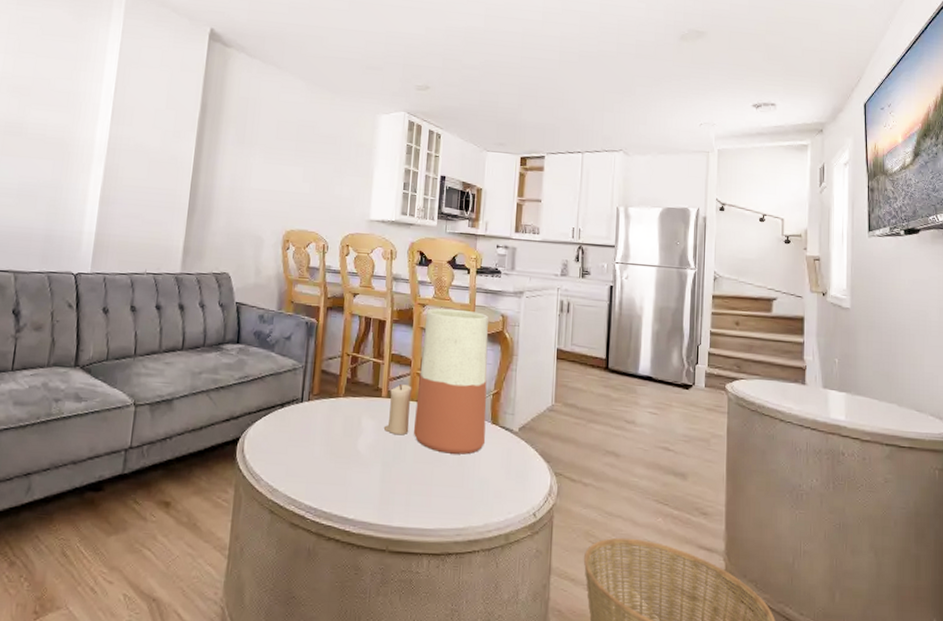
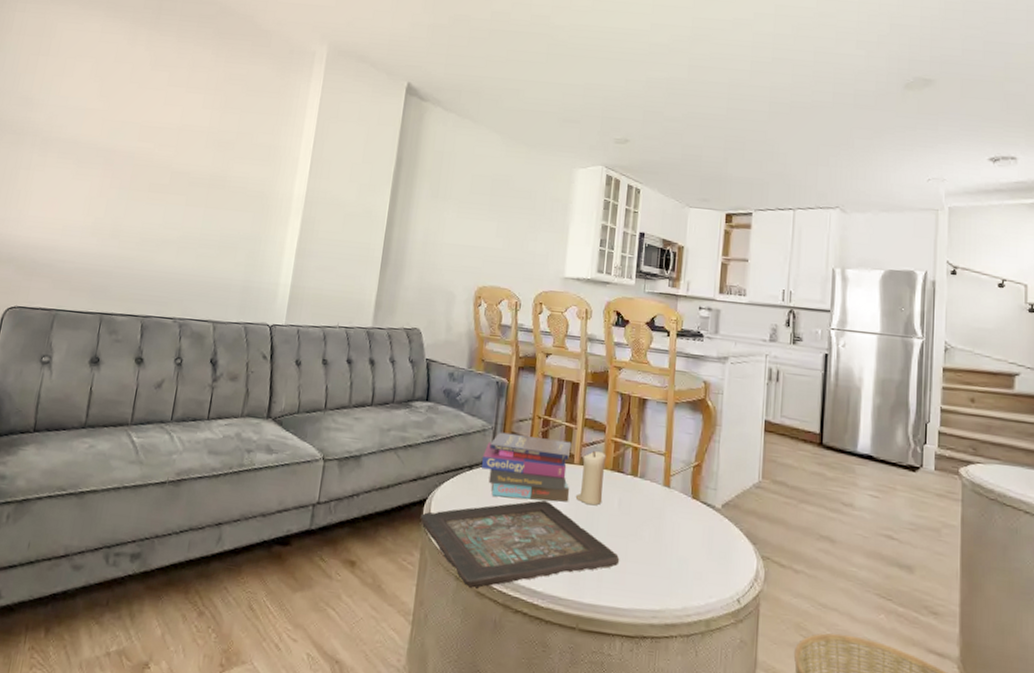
decorative tray: none [233,433,426,520] -> present [420,500,620,588]
books: none [292,370,379,434] -> present [480,432,572,502]
vase: present [414,308,489,455] -> none [608,372,689,530]

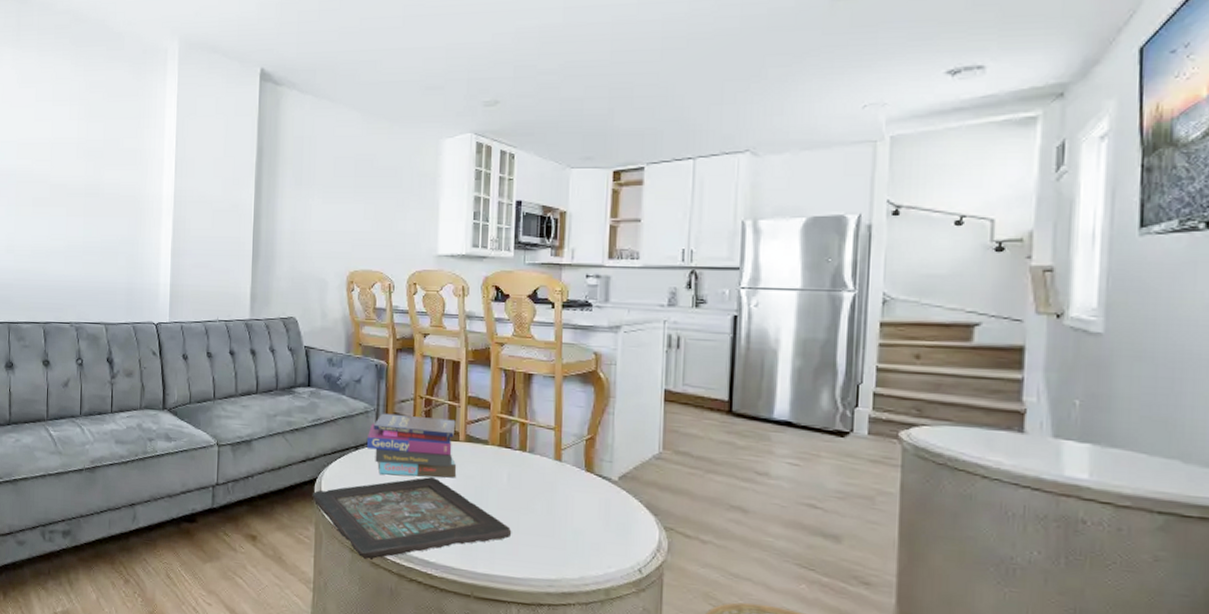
candle: present [576,450,607,506] -> none [464,427,493,481]

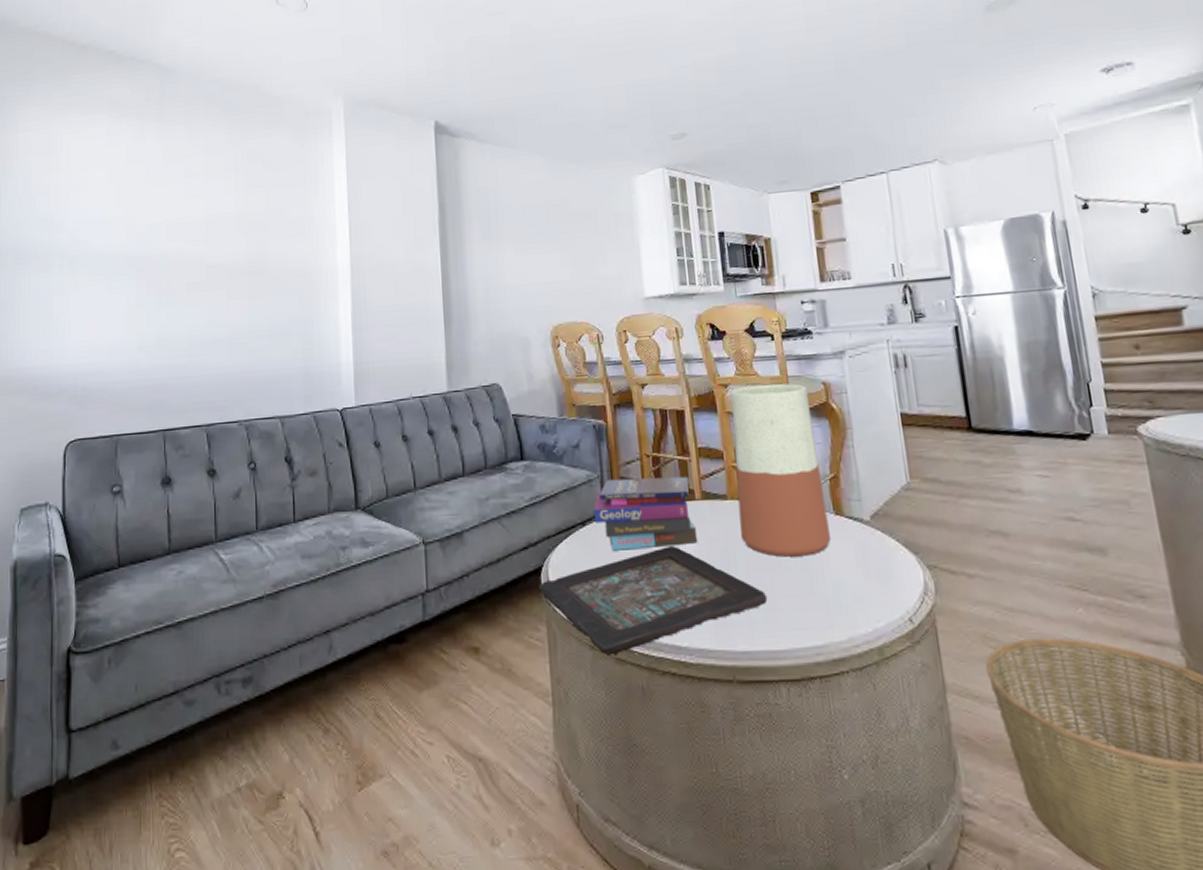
vase: none [496,347,579,503] -> present [730,383,830,557]

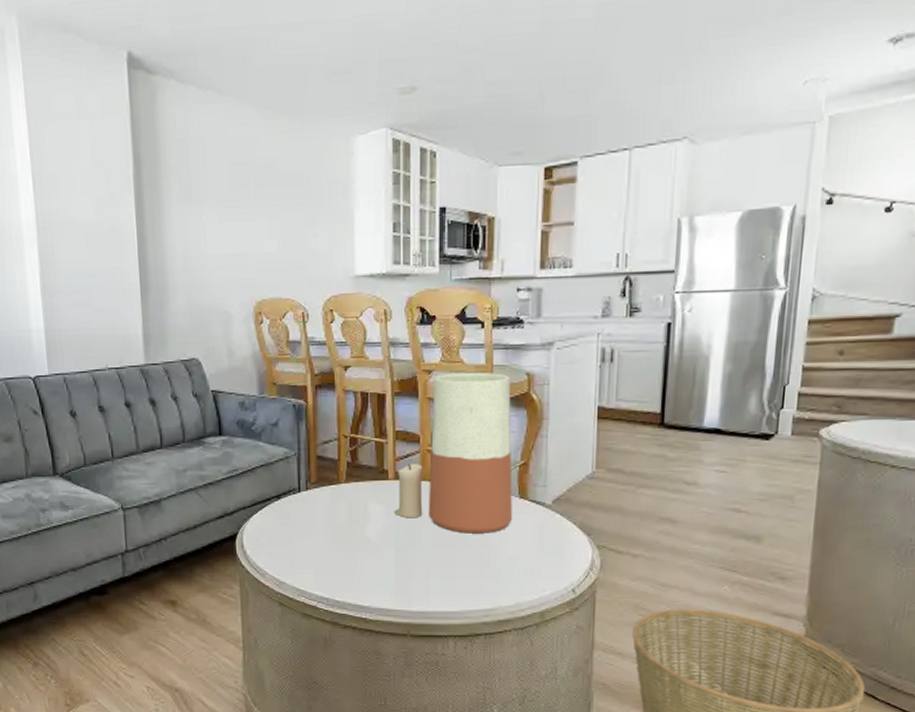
decorative tray: present [539,546,768,655] -> none [233,520,447,611]
books: present [593,476,698,551] -> none [288,457,387,522]
candle: none [704,480,735,542] -> present [395,462,423,519]

